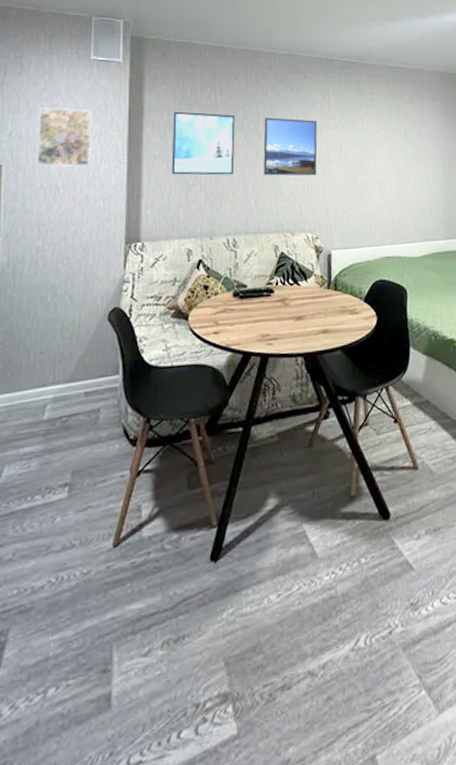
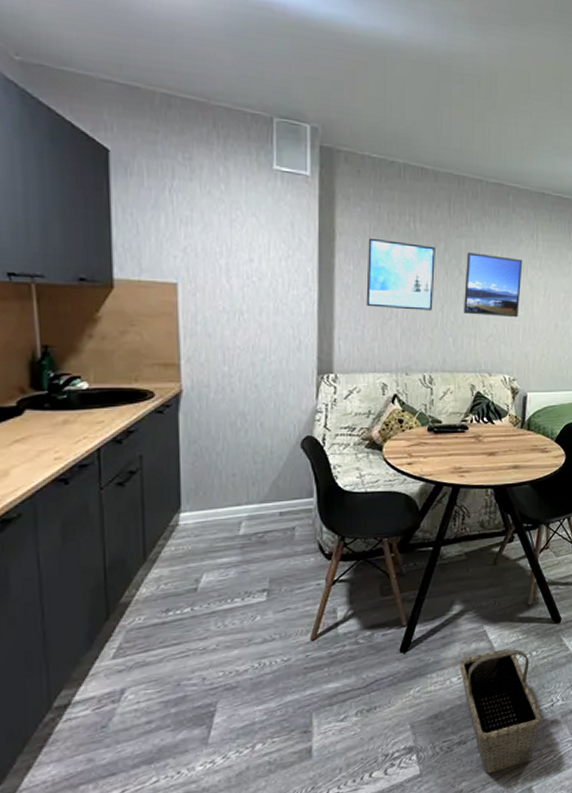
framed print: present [37,107,92,167] -> none [216,221,277,290]
basket: none [278,554,379,735] -> present [459,648,541,774]

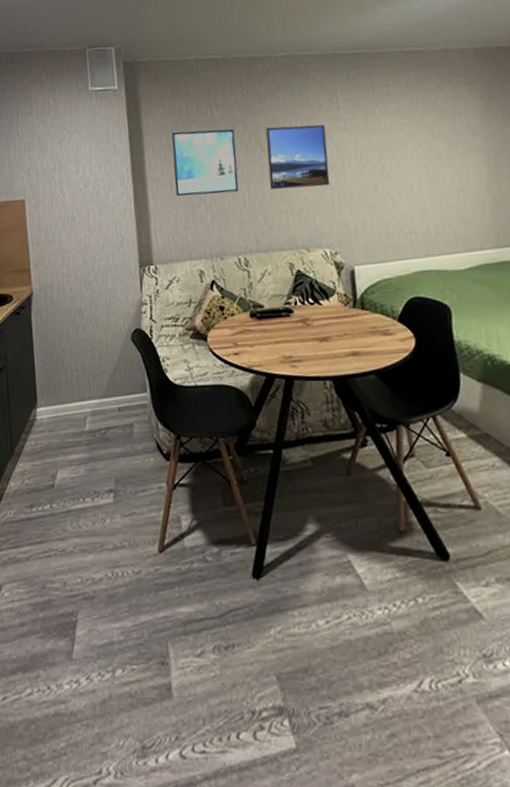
basket: present [459,648,541,774] -> none [324,589,449,770]

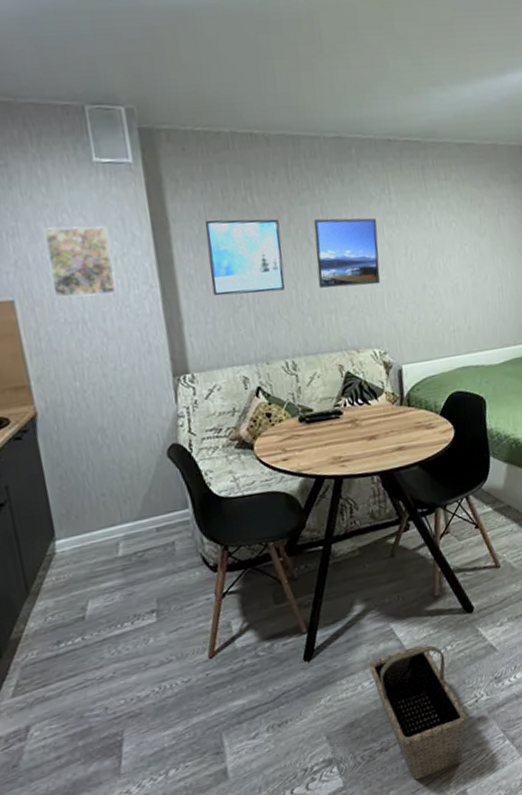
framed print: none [50,140,100,198] -> present [43,226,117,298]
basket: none [324,589,449,770] -> present [369,645,467,780]

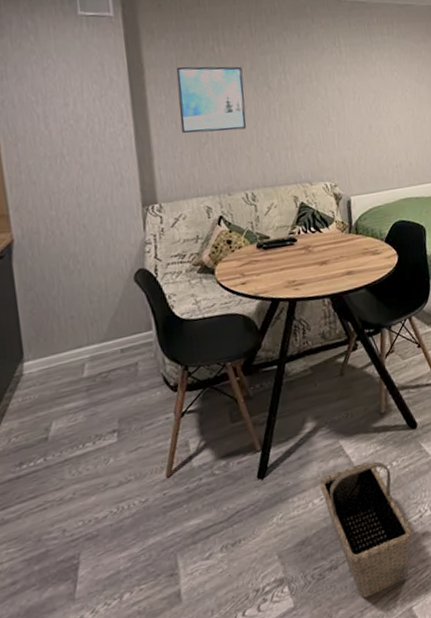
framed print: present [43,226,117,298] -> none [29,71,94,134]
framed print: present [313,218,381,288] -> none [273,66,332,128]

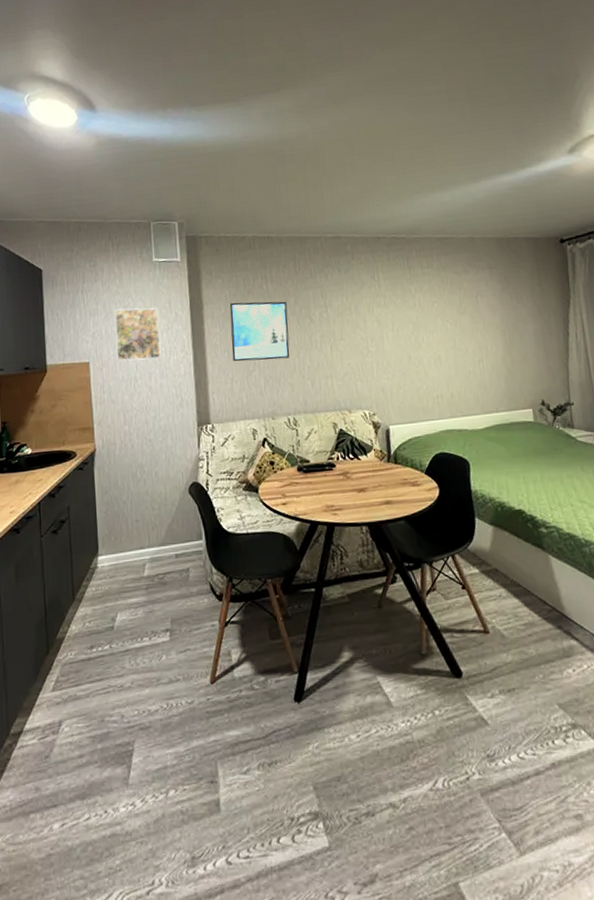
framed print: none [29,71,94,134] -> present [114,307,161,361]
basket: present [319,461,412,599] -> none [356,705,458,858]

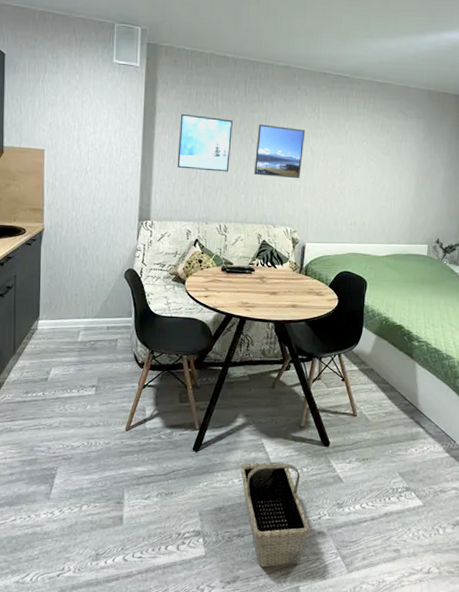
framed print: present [114,307,161,361] -> none [71,103,114,155]
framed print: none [315,299,371,357] -> present [254,124,306,179]
basket: none [356,705,458,858] -> present [240,462,309,568]

